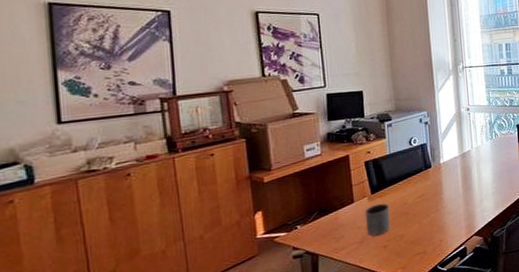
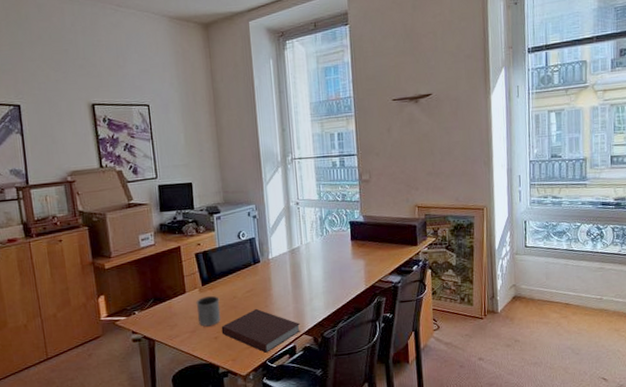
notebook: none [391,213,471,258] -> present [221,308,301,353]

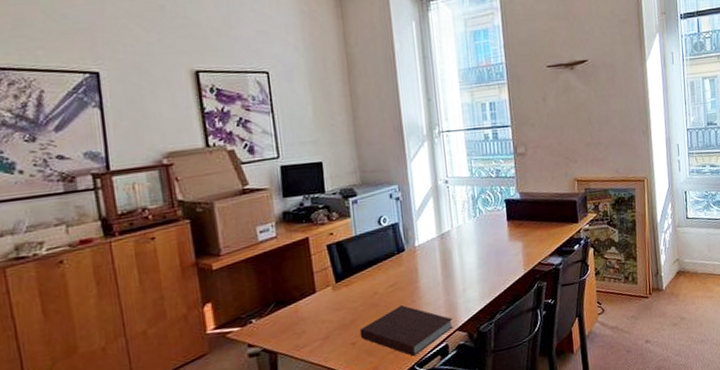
mug: present [196,295,221,327] -> none [328,293,360,332]

